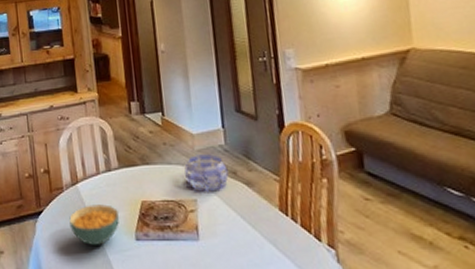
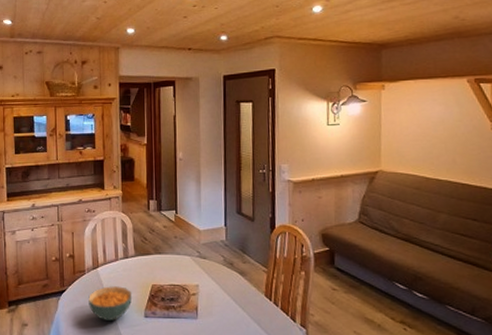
decorative orb: present [184,154,229,192] -> none [191,248,226,279]

